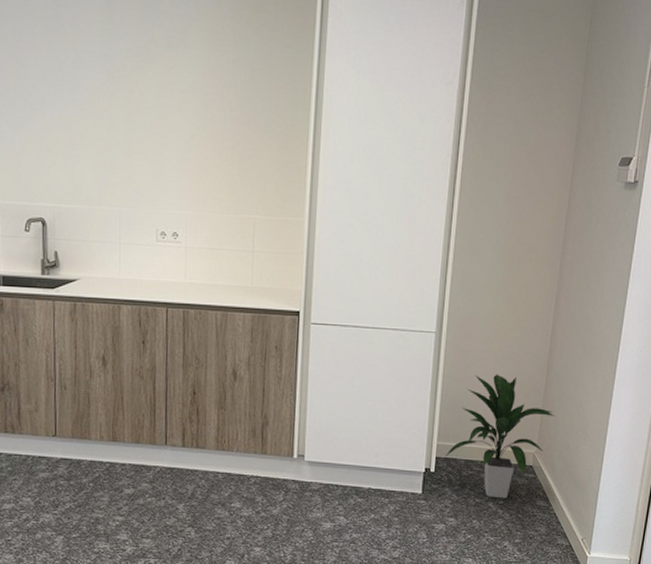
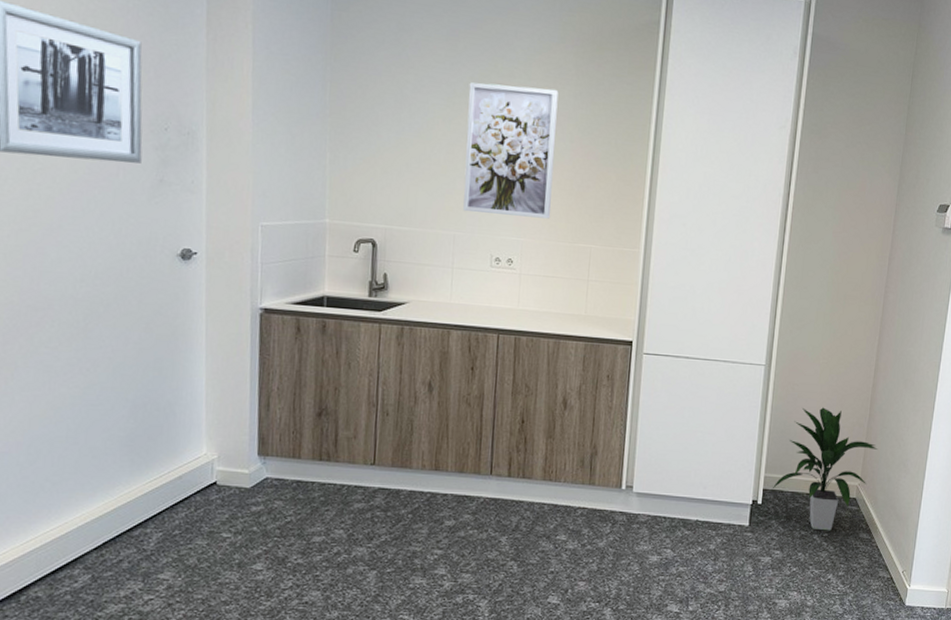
wall art: none [126,54,217,191] -> present [463,82,559,219]

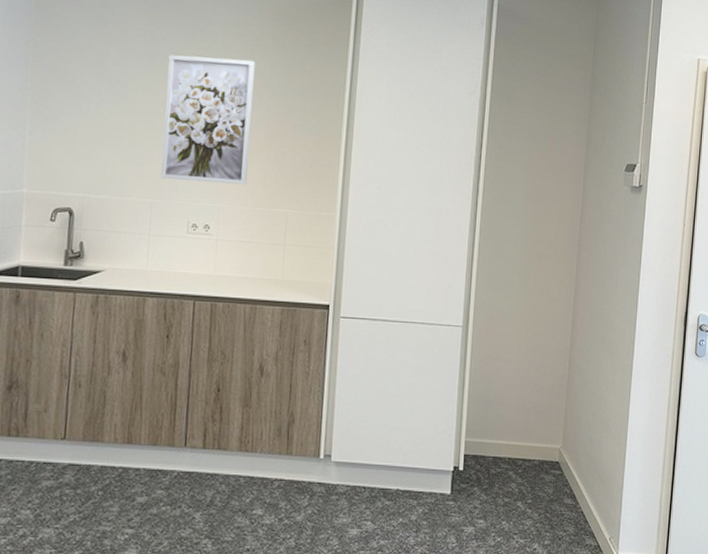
indoor plant: present [771,407,878,531] -> none [473,368,578,497]

